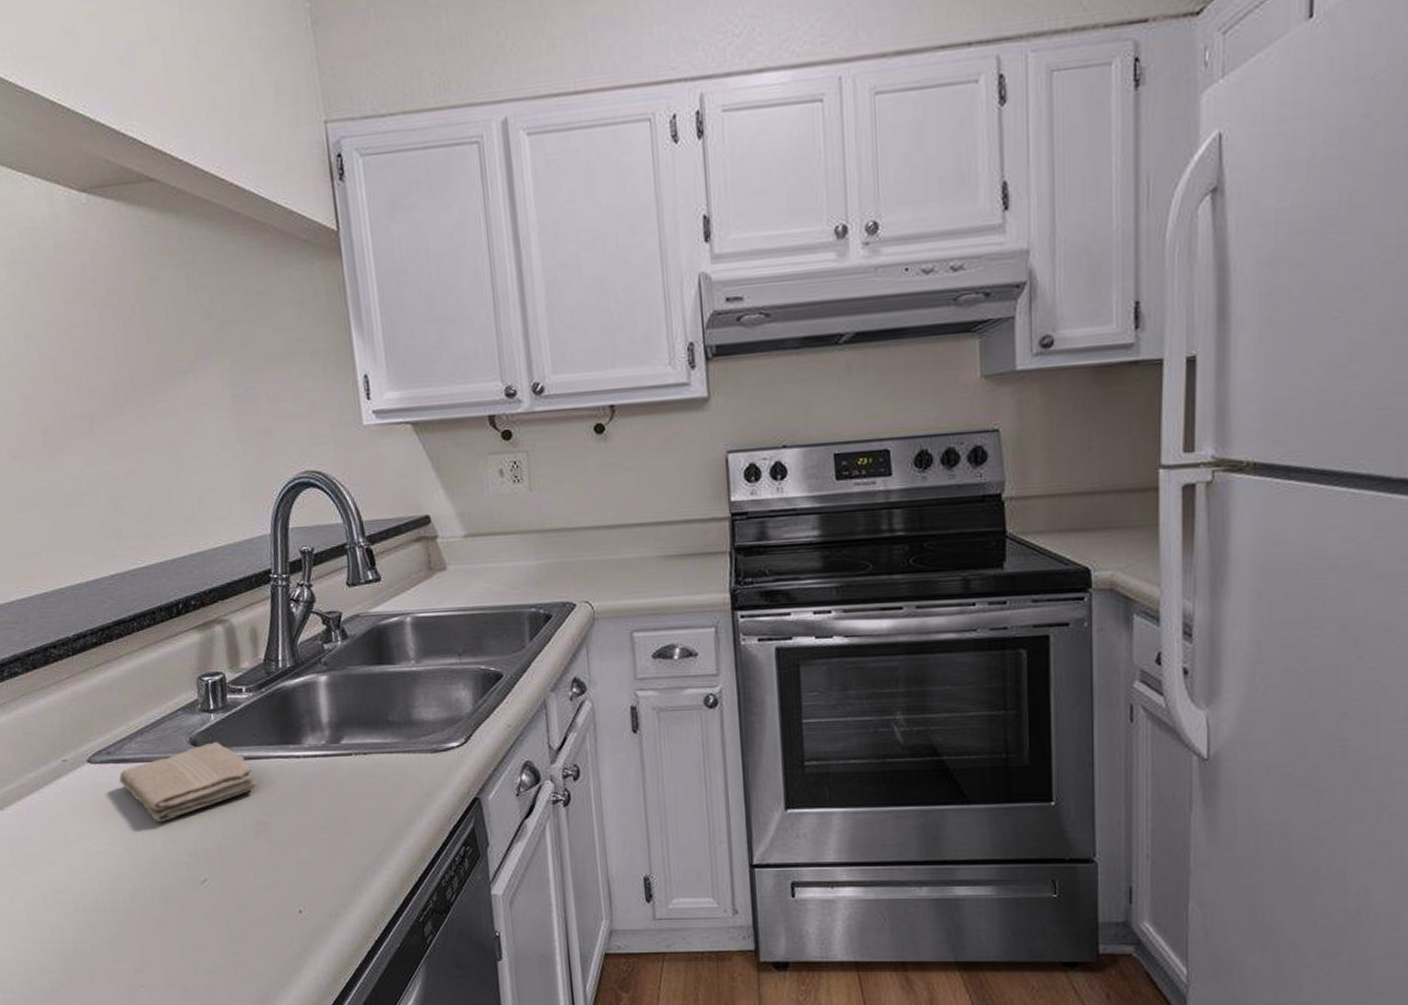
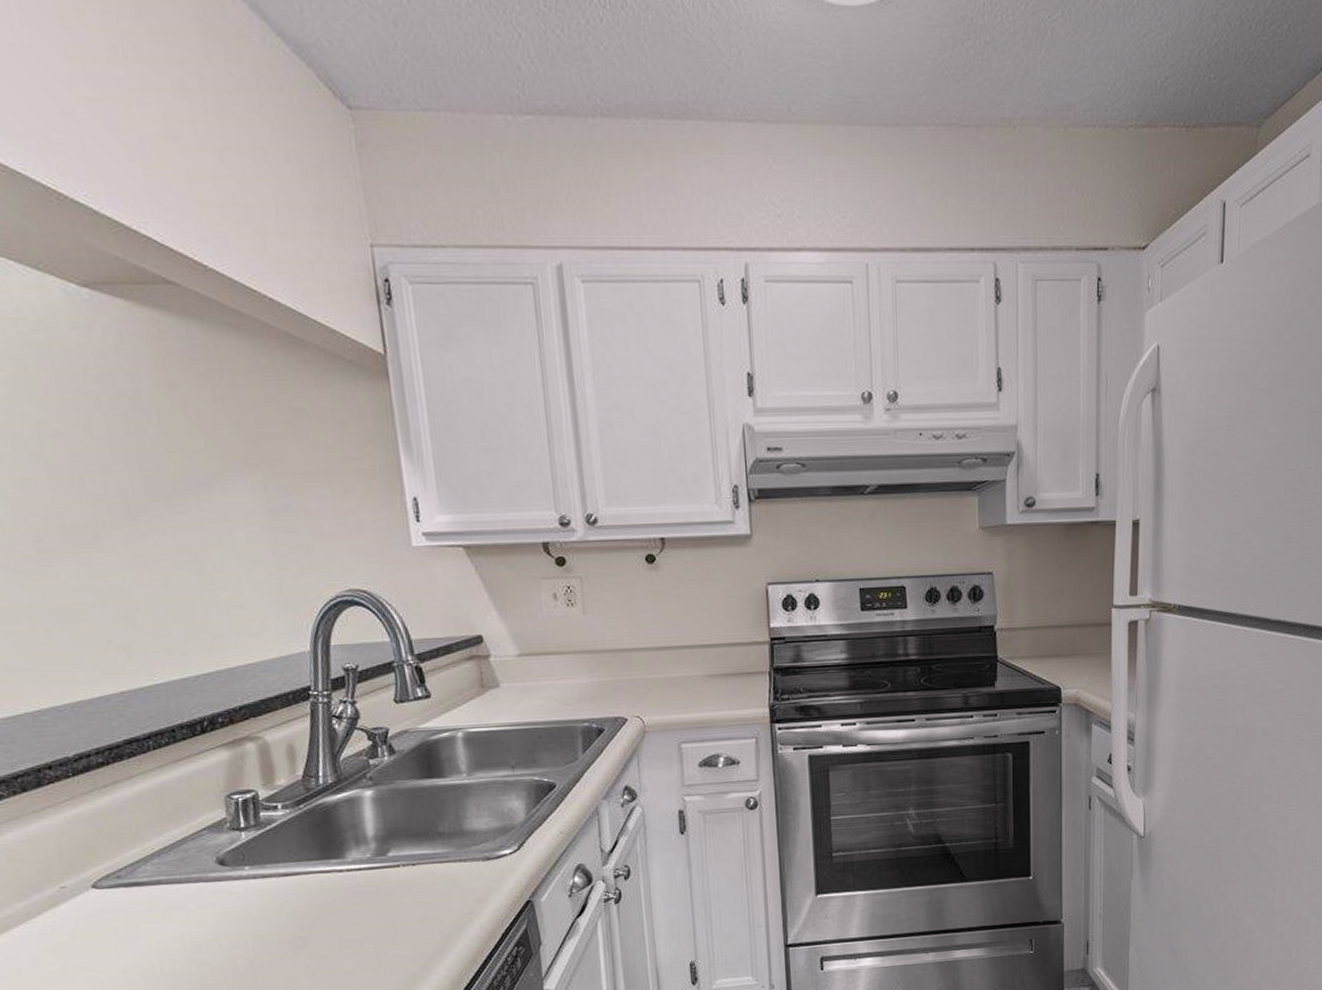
washcloth: present [119,742,257,823] -> none [131,860,294,946]

